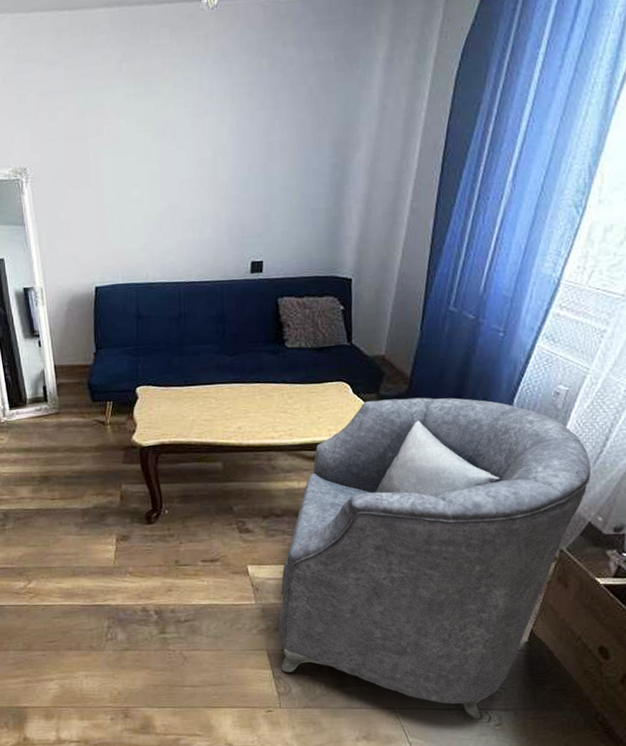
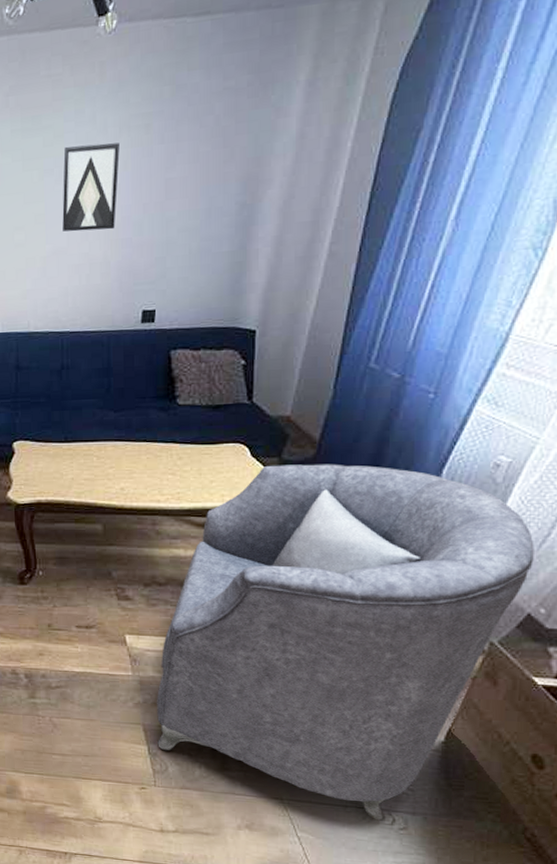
wall art: none [174,108,225,189] -> present [62,143,120,232]

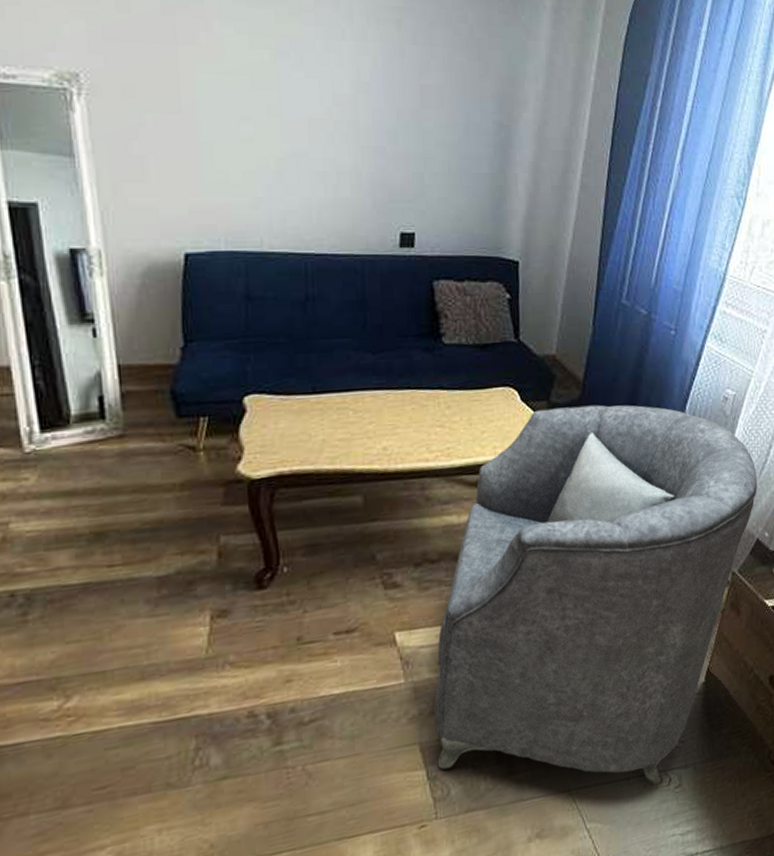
wall art: present [62,143,120,232] -> none [301,27,368,134]

